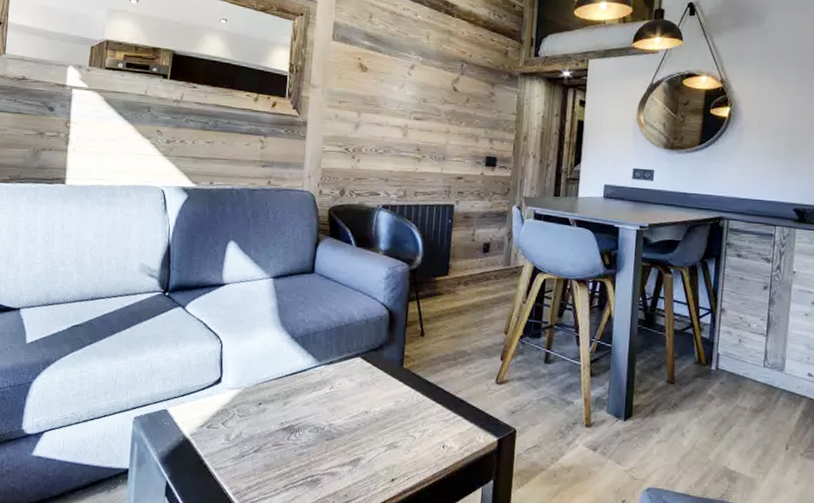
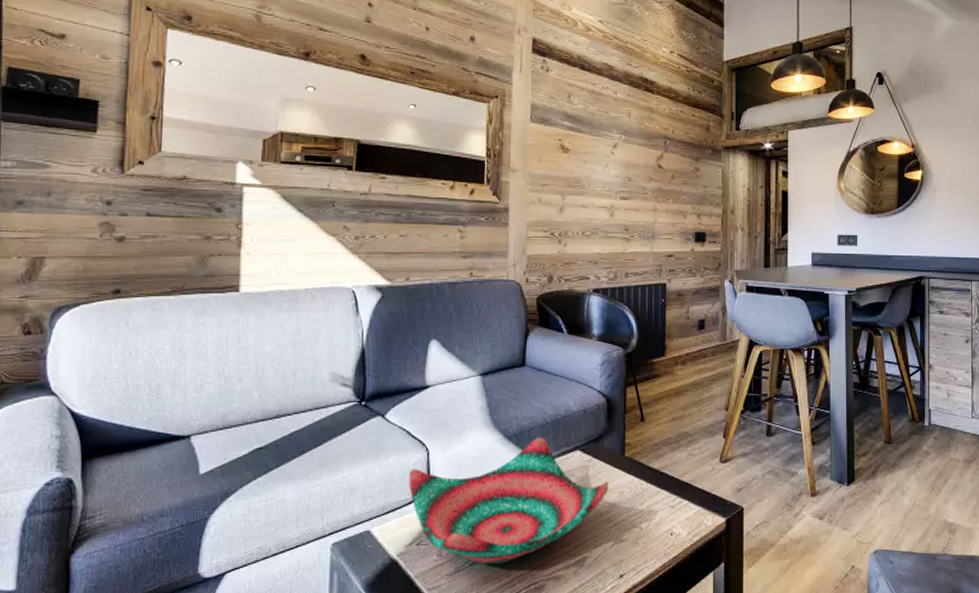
decorative bowl: none [203,341,387,455] -> present [409,437,609,564]

